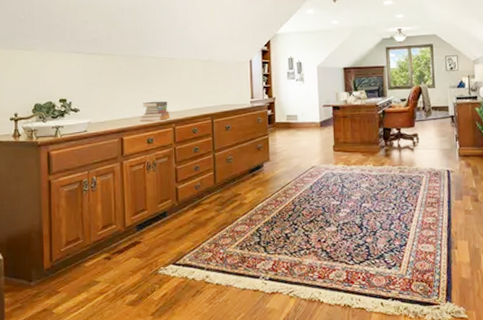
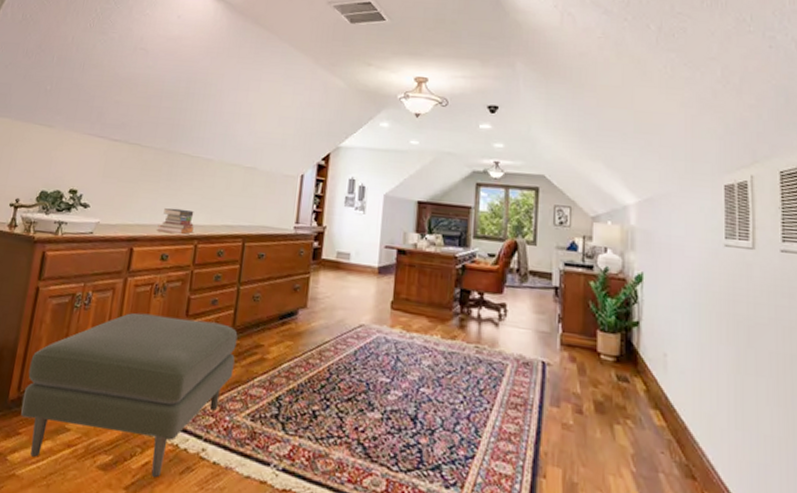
ottoman: none [55,183,221,307] -> present [21,312,238,477]

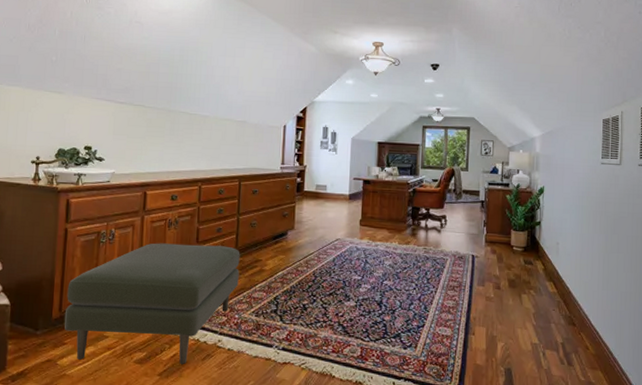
books: present [157,208,194,235] -> none [166,157,197,179]

